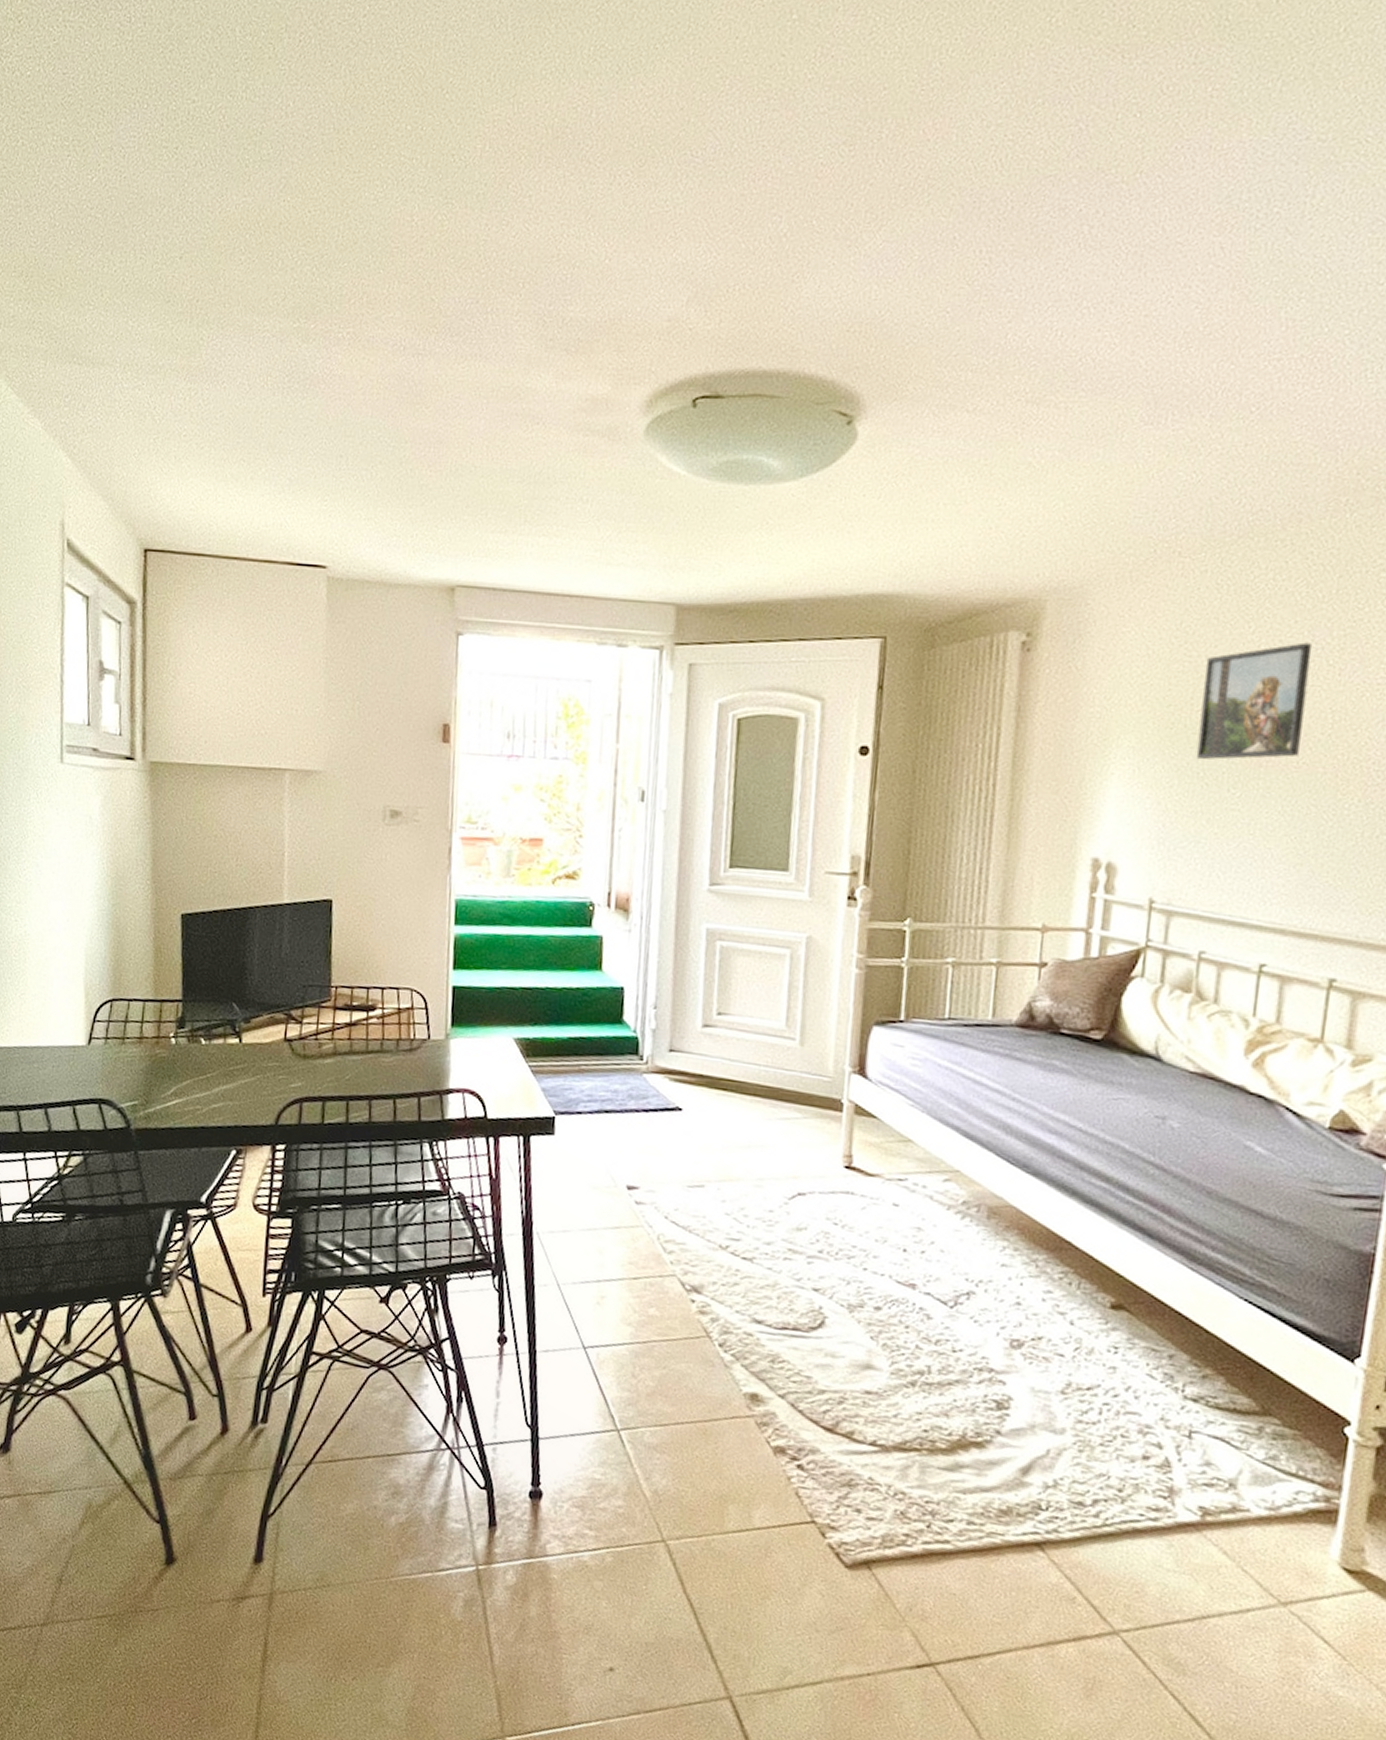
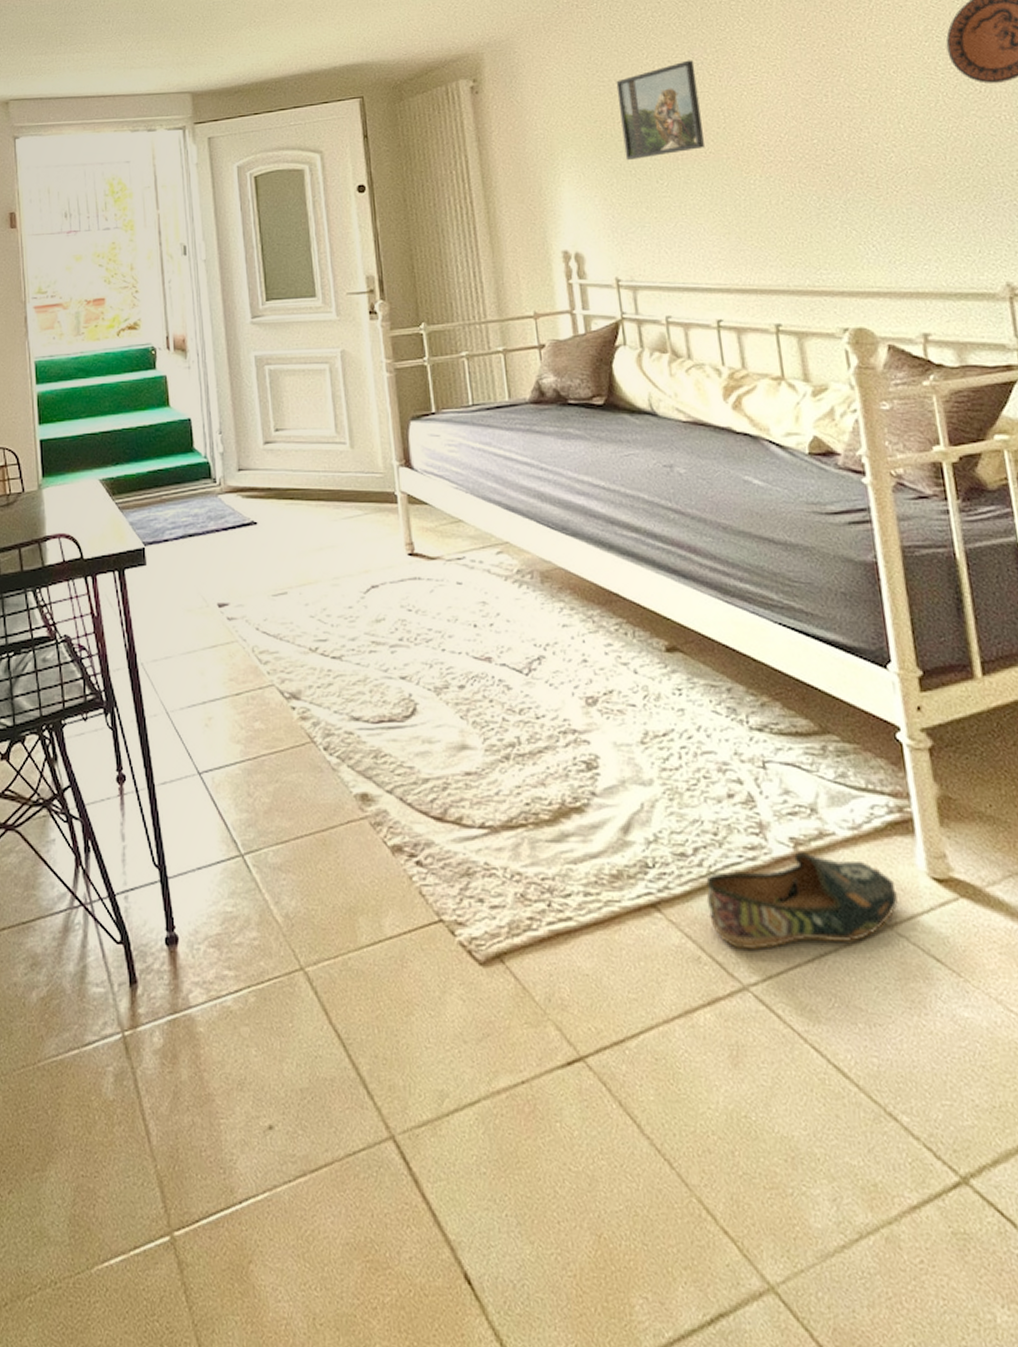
shoe: none [1094,1520,1302,1611] -> present [706,852,899,949]

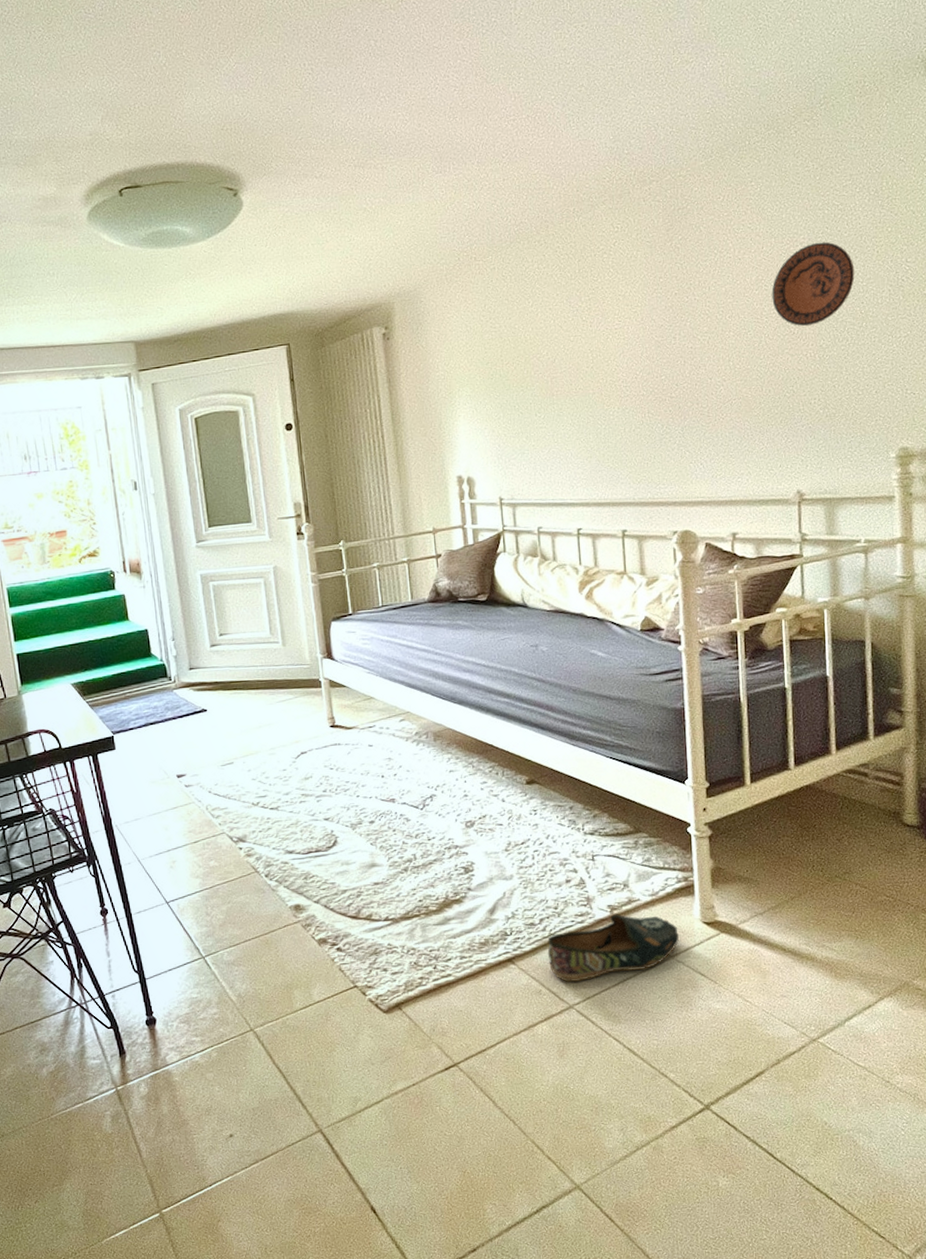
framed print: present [616,60,706,161] -> none [505,307,576,397]

